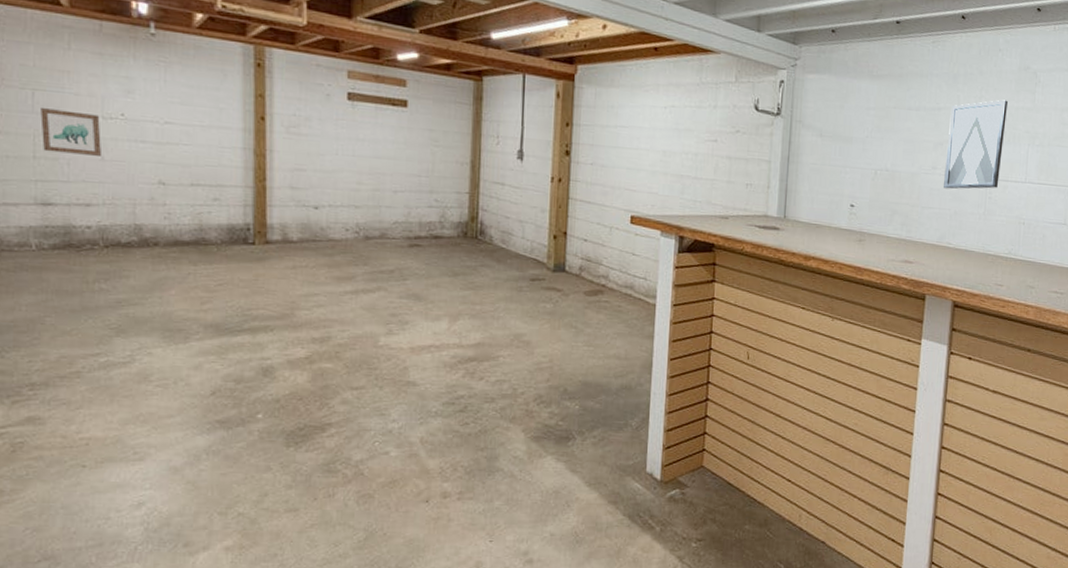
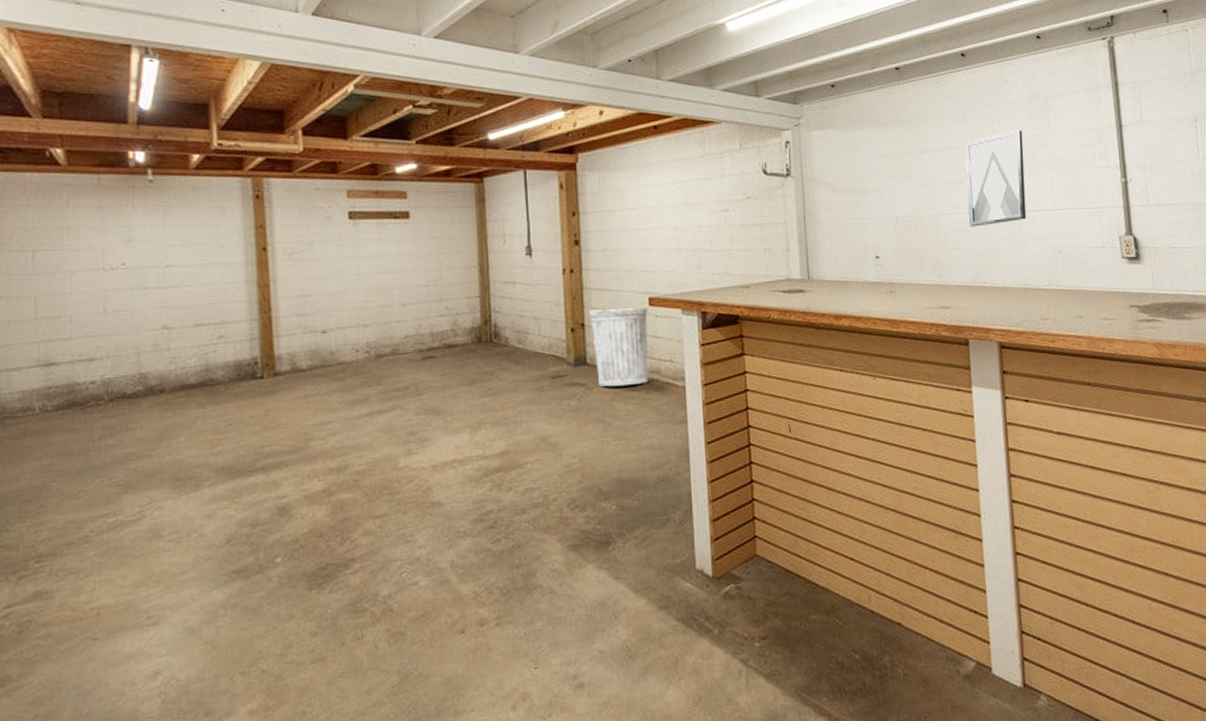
wall art: present [40,108,101,156] -> none [41,267,103,311]
trash can: none [572,221,629,297] -> present [589,307,649,386]

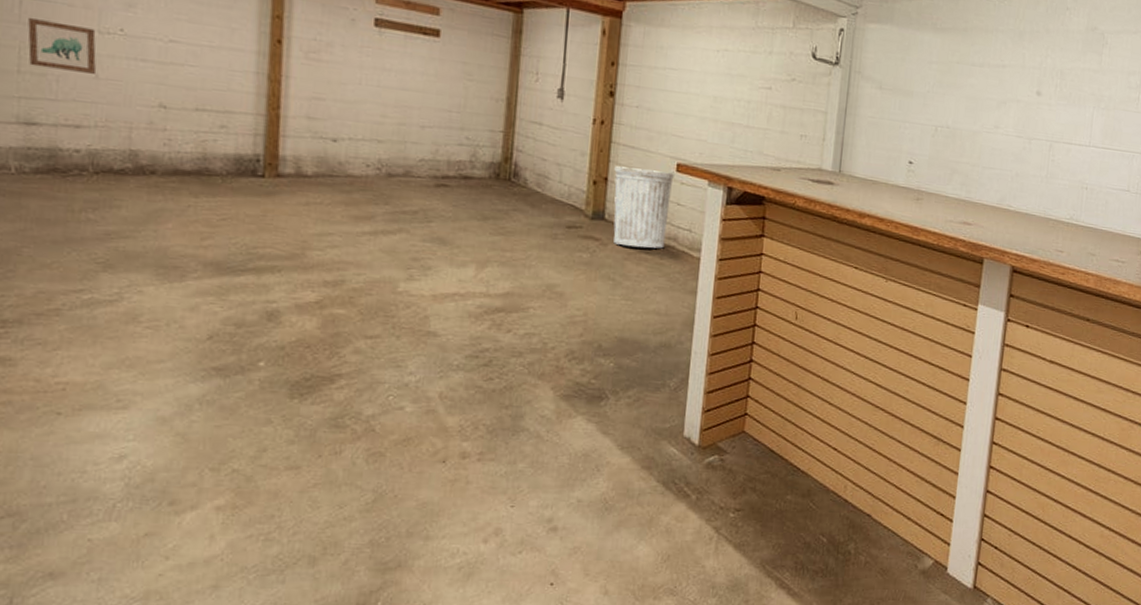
wall art: none [41,267,103,311] -> present [28,18,96,74]
wall art: present [965,130,1027,227] -> none [1005,60,1074,151]

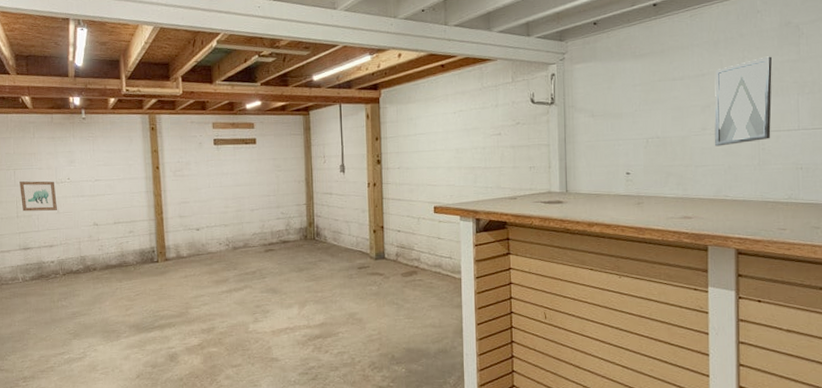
trash can: present [613,166,674,249] -> none [387,214,433,276]
wall art: none [1005,60,1074,151] -> present [714,56,772,147]

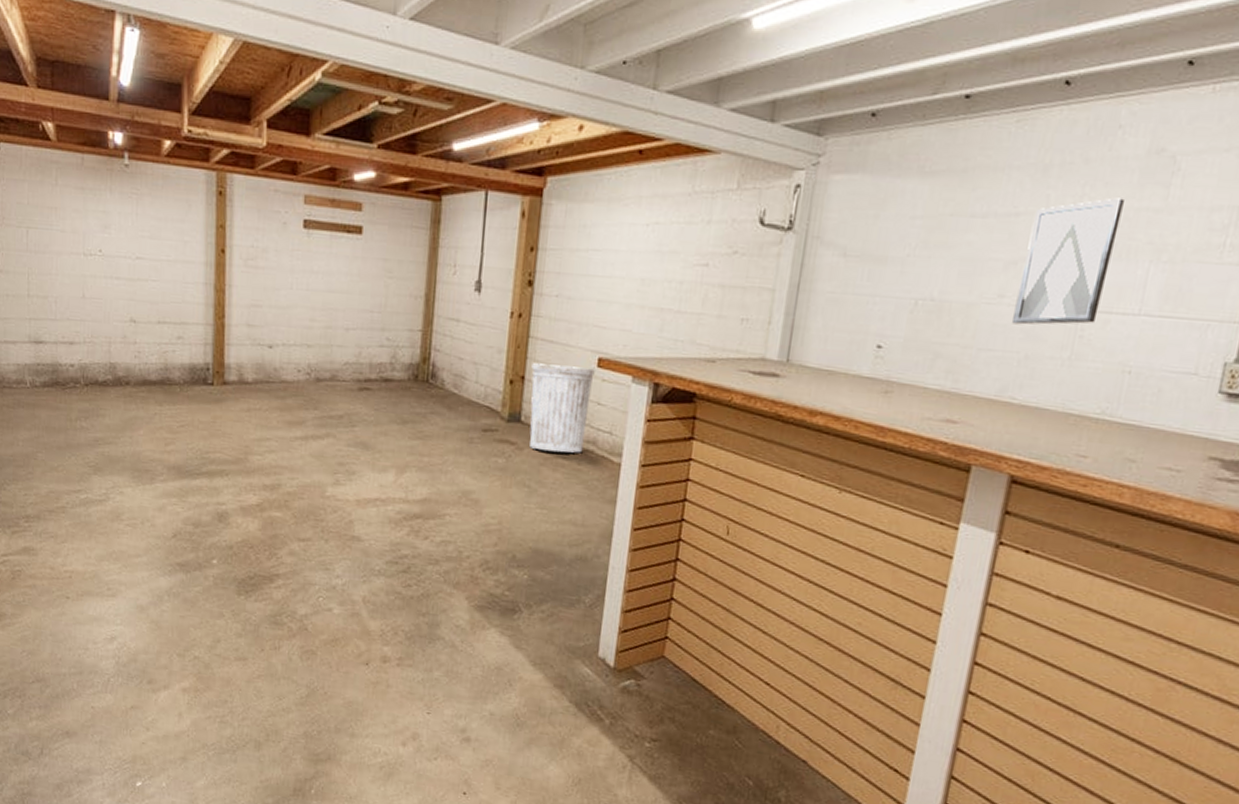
wall art: present [19,181,57,212] -> none [33,246,83,294]
trash can: none [387,214,433,276] -> present [530,363,595,453]

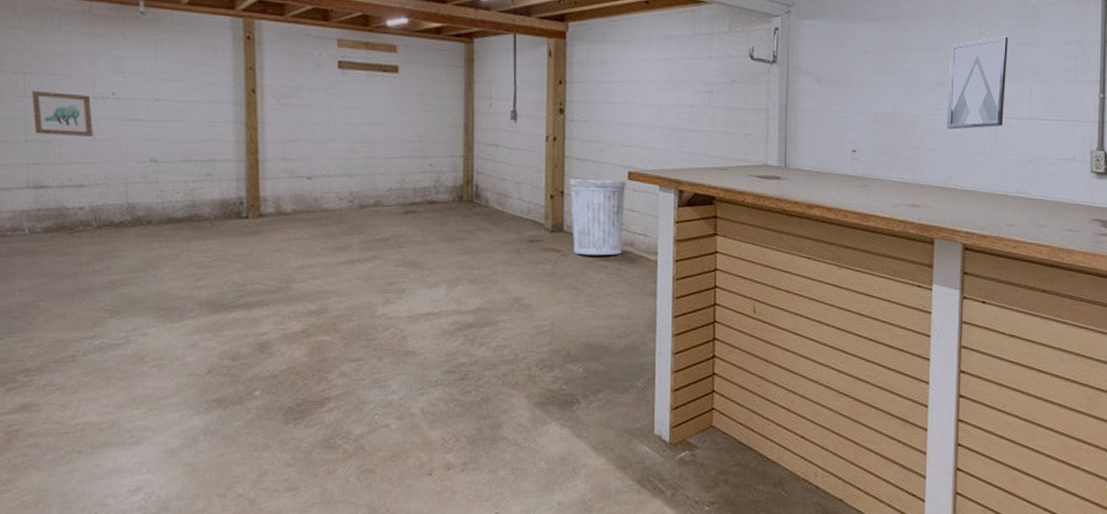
wall art: none [33,246,83,294] -> present [32,91,93,136]

